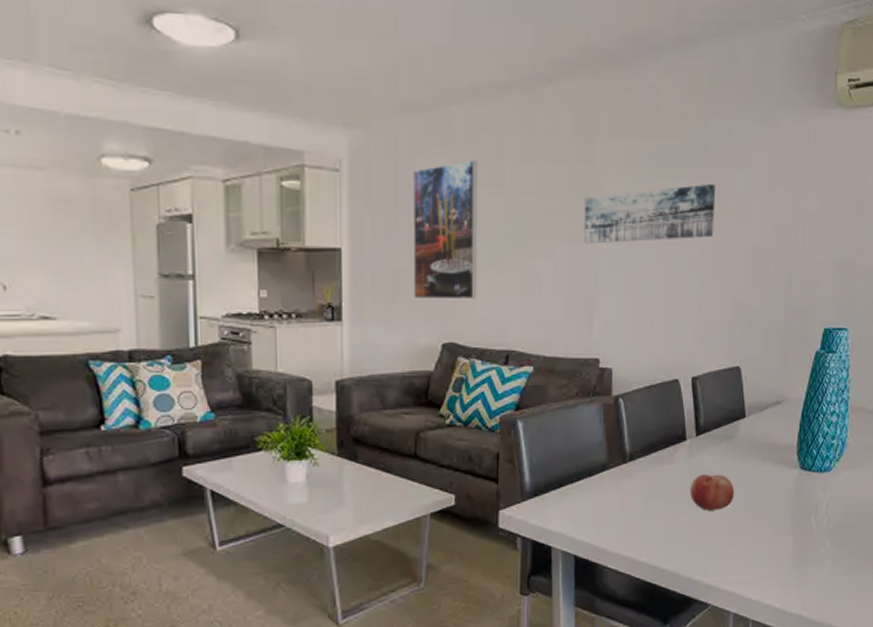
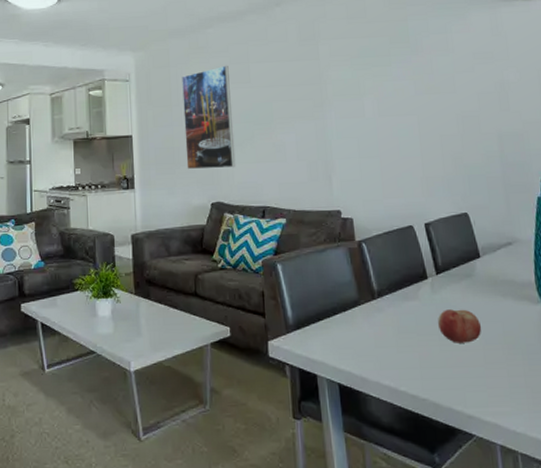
wall art: present [583,183,716,244] -> none [314,66,426,120]

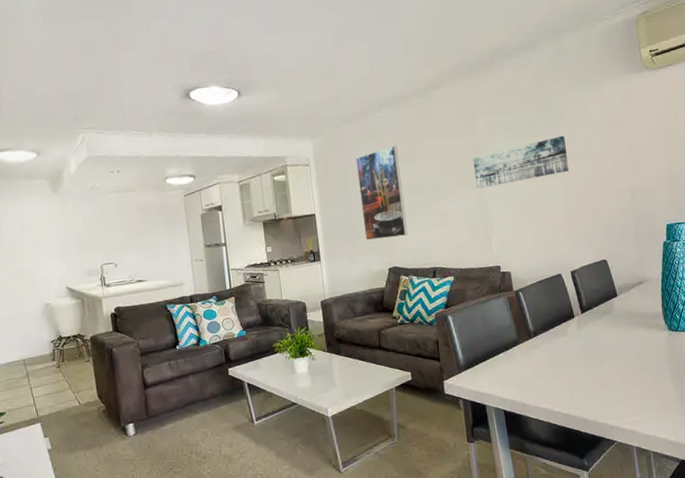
wall art: none [314,66,426,120] -> present [473,135,570,189]
fruit: present [437,309,482,343] -> none [583,340,620,369]

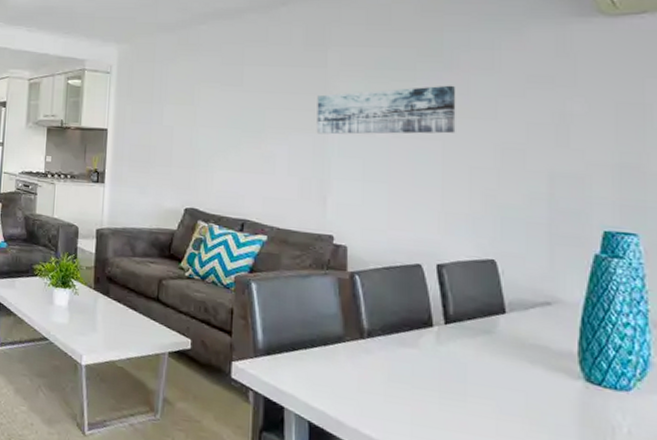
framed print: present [356,145,408,241] -> none [162,65,220,175]

